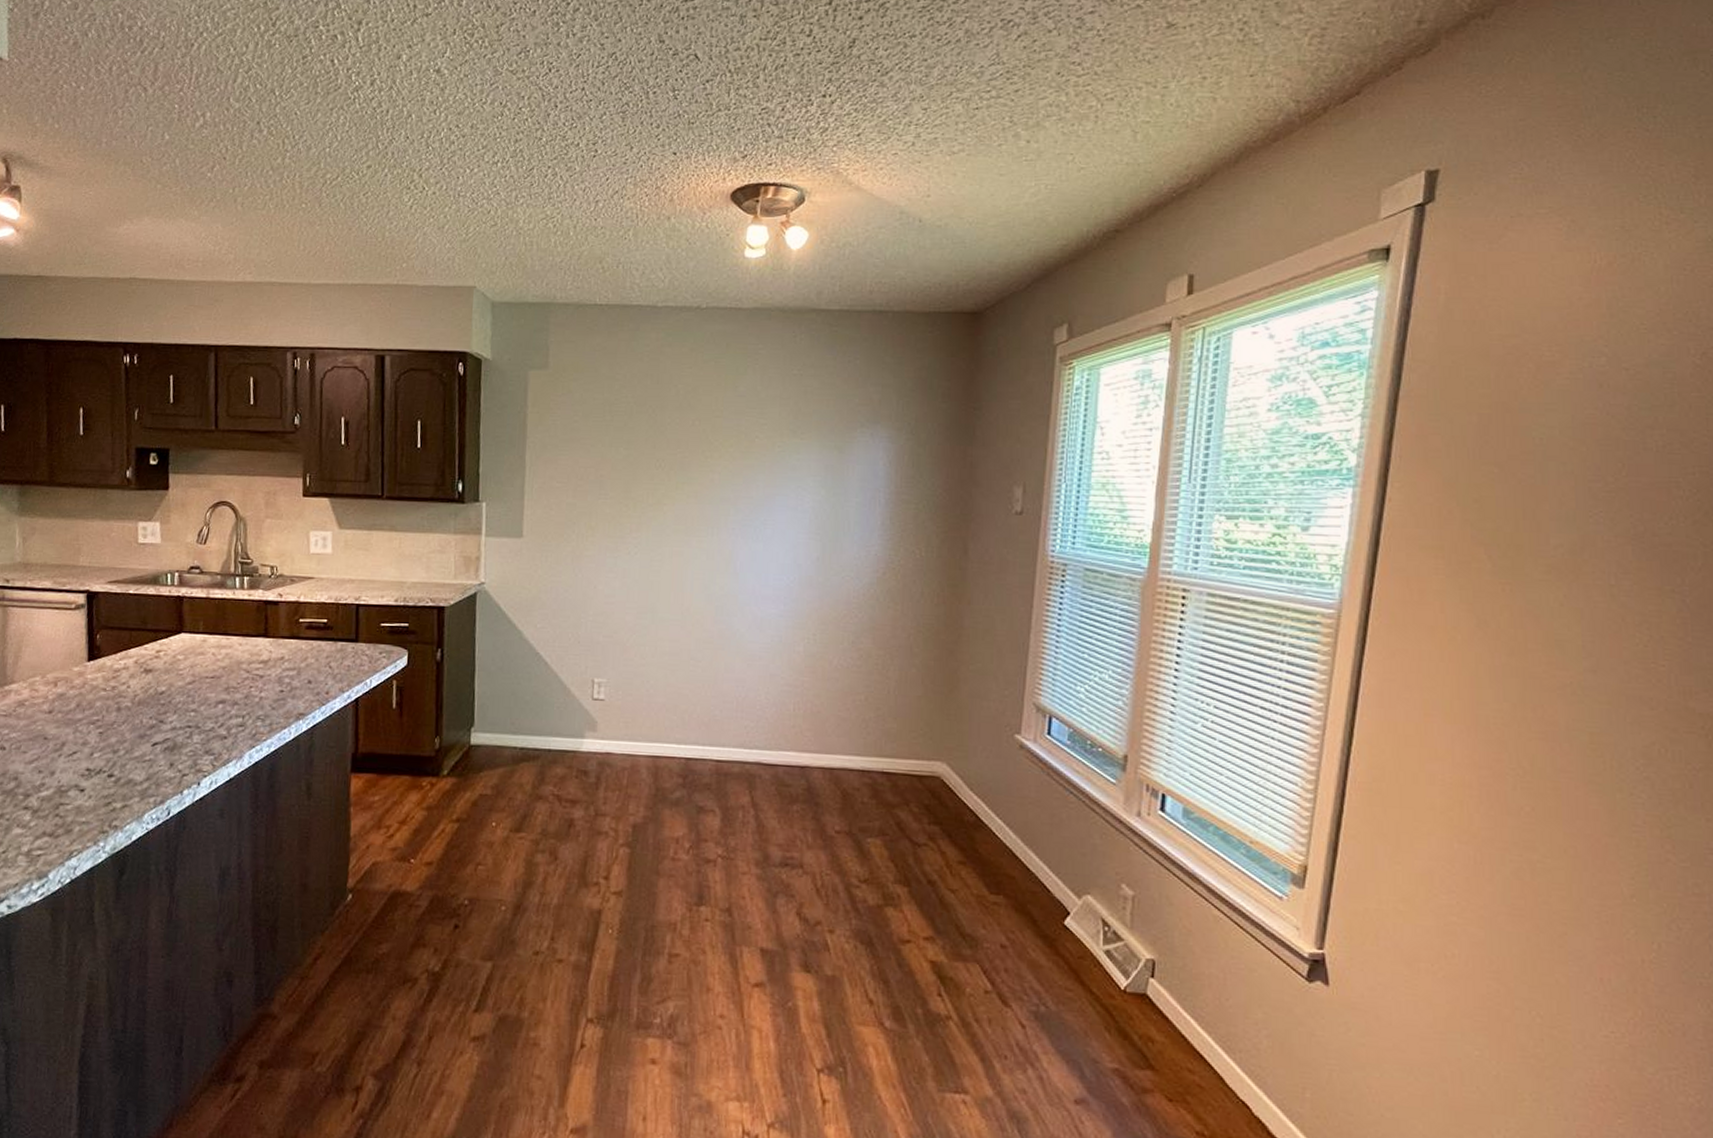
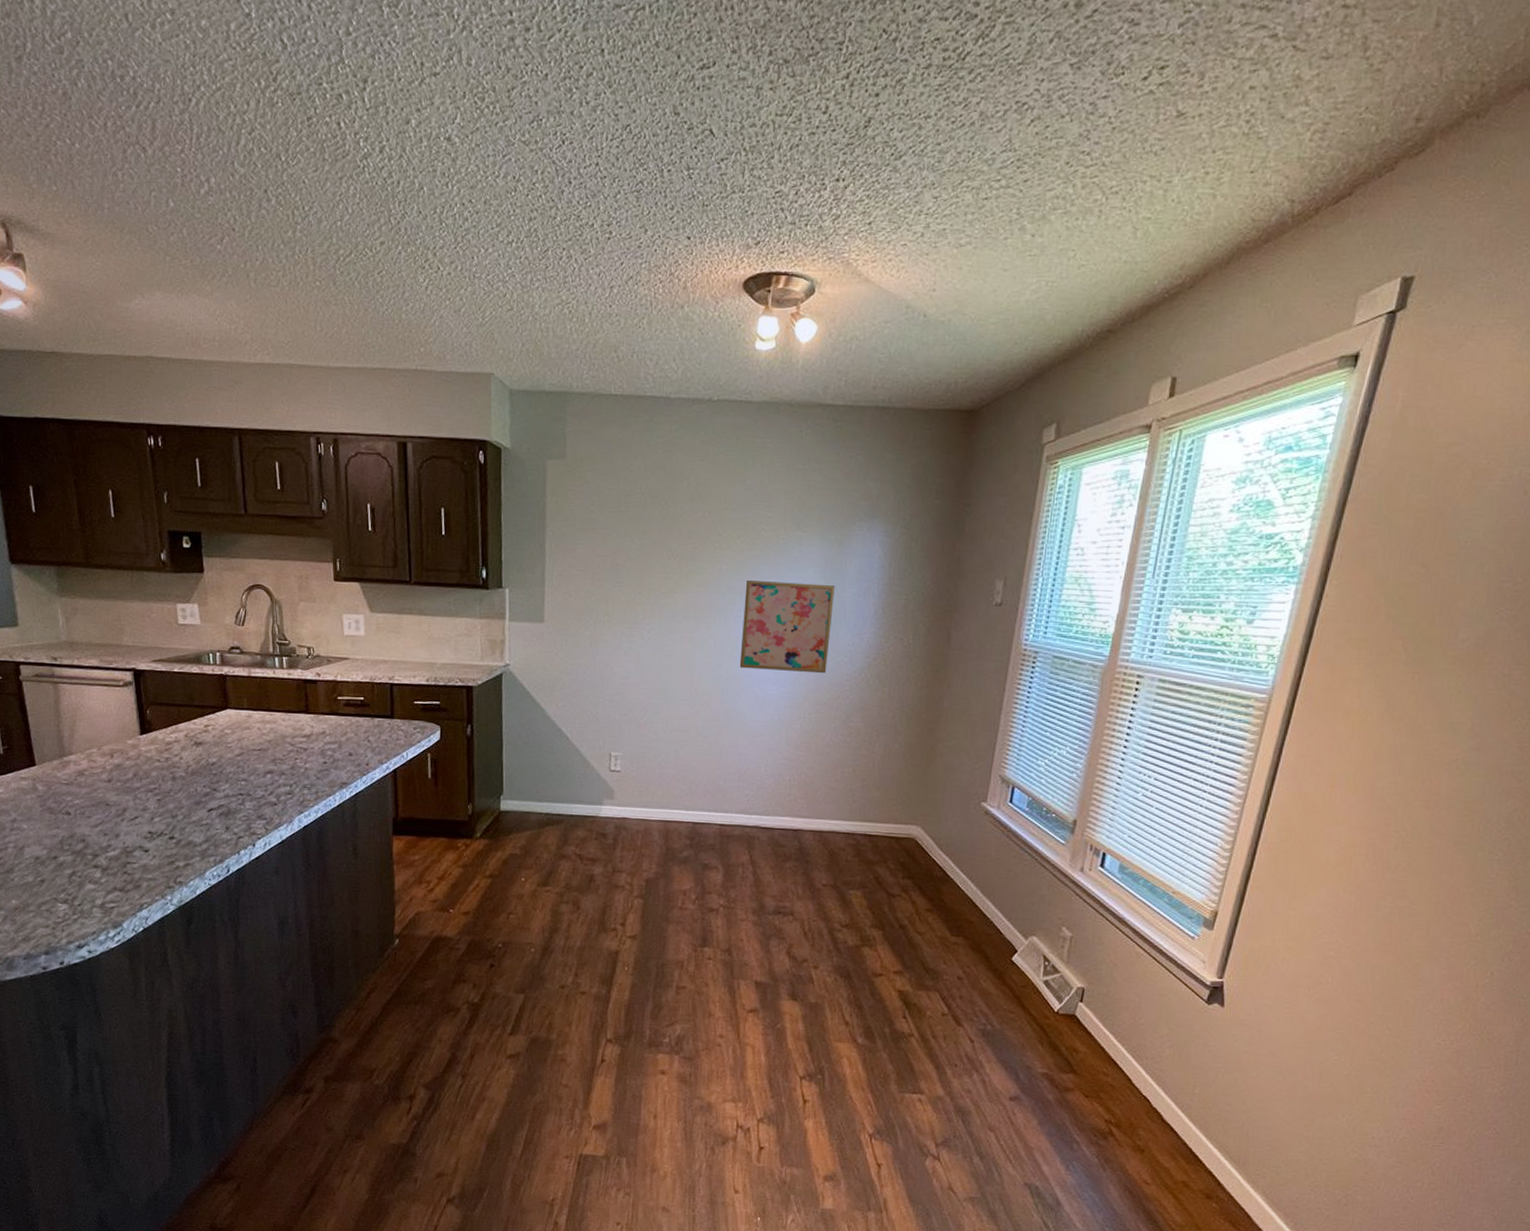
wall art: none [734,491,837,590] -> present [739,581,835,674]

